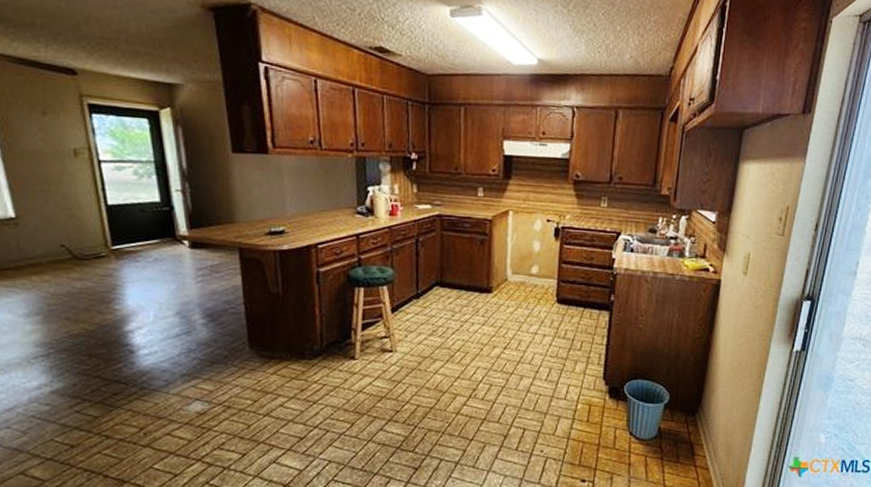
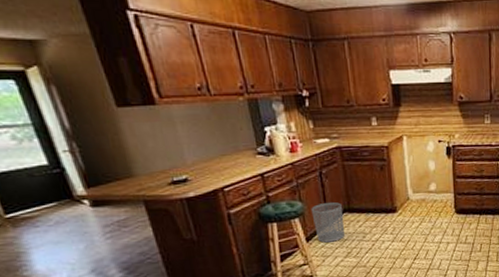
waste bin: none [401,272,434,317] -> present [311,202,344,243]

